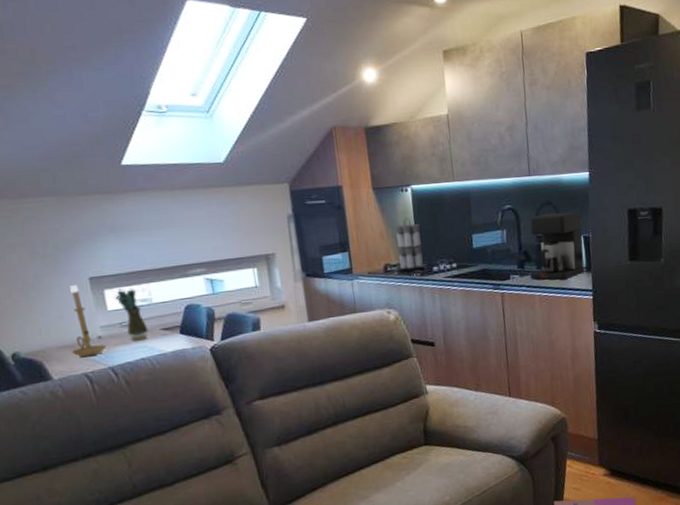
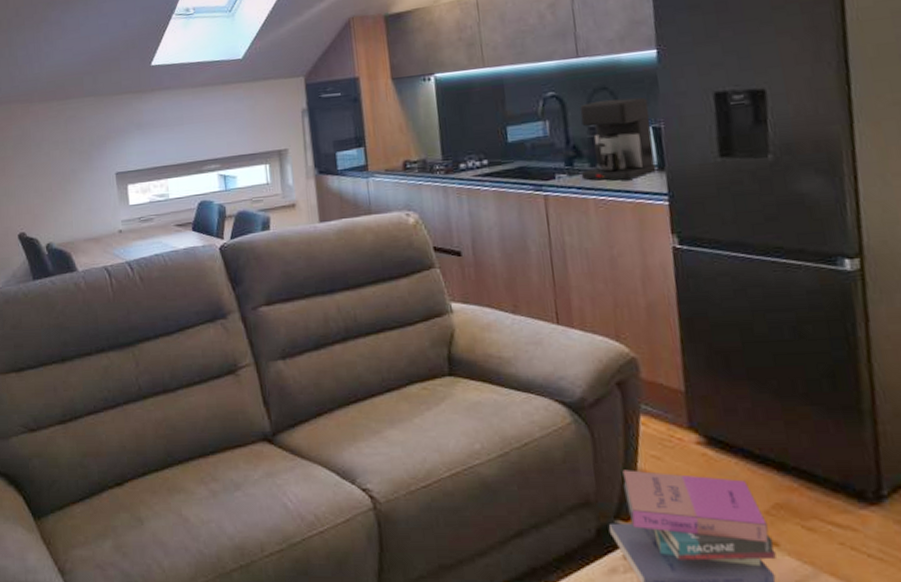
candle holder: present [70,285,107,357] -> none [96,180,126,251]
vase: present [115,288,149,342] -> none [136,183,164,238]
spice rack: present [395,217,426,274] -> none [416,109,452,171]

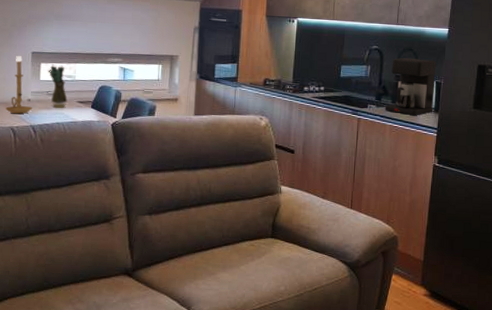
candle holder: none [96,180,126,251] -> present [6,56,33,114]
vase: none [136,183,164,238] -> present [48,64,68,109]

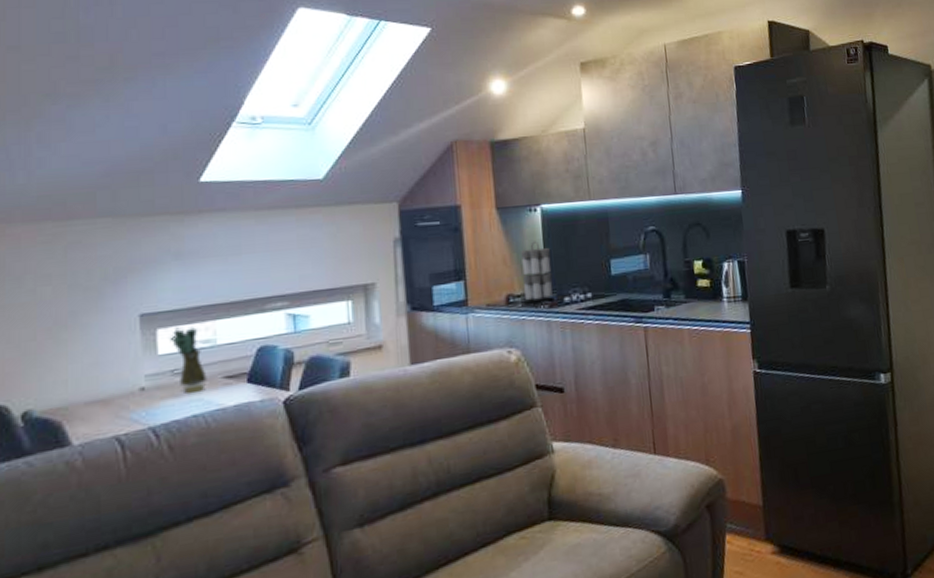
candle holder: present [6,56,33,114] -> none [103,324,151,415]
spice rack: none [275,43,299,90] -> present [521,241,556,306]
coffee maker: present [385,58,436,115] -> none [676,233,741,311]

